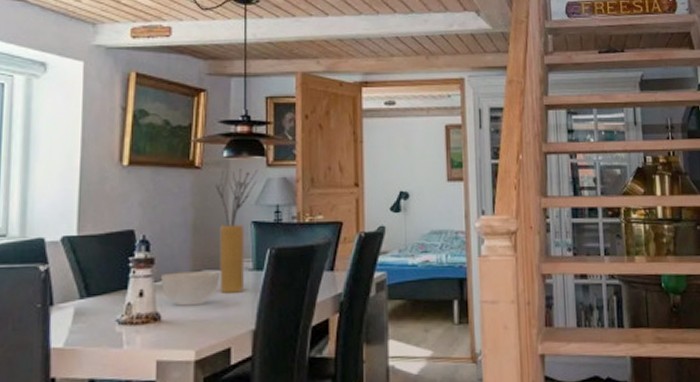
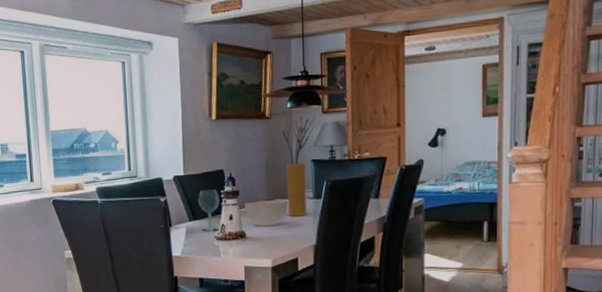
wine glass: none [95,254,126,314] -> present [198,188,220,232]

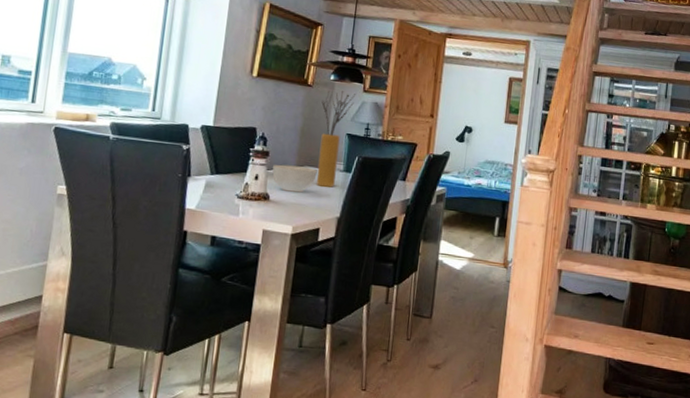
wine glass: present [198,188,220,232] -> none [224,144,248,189]

